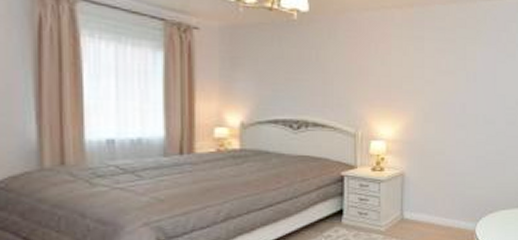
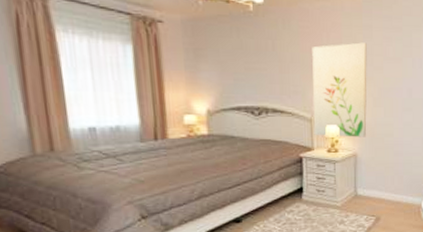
wall art: none [357,54,418,155] -> present [312,42,367,137]

